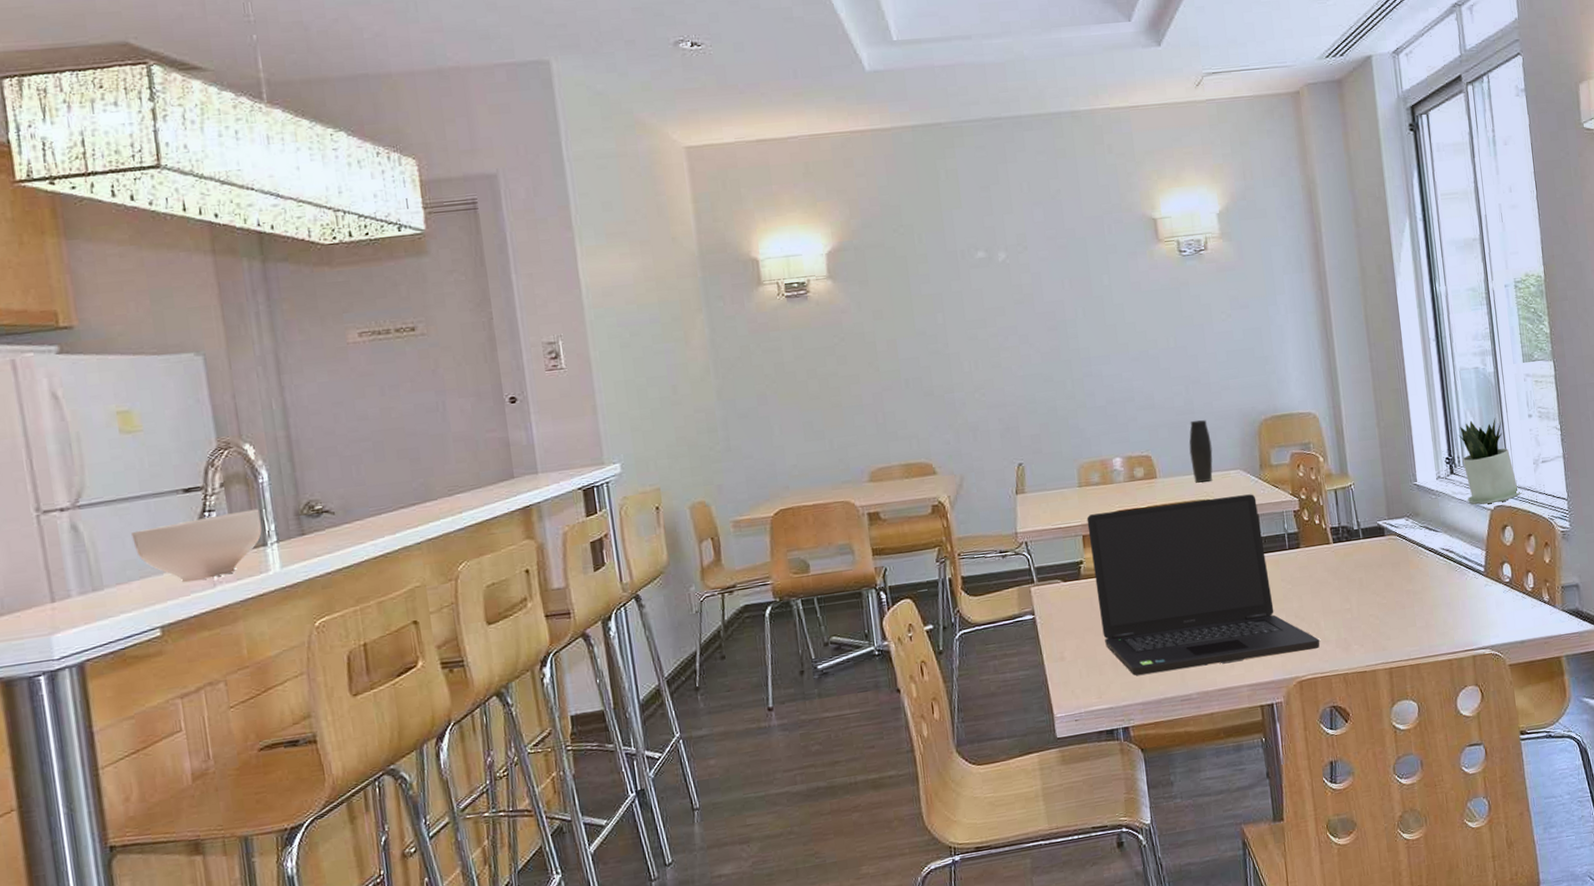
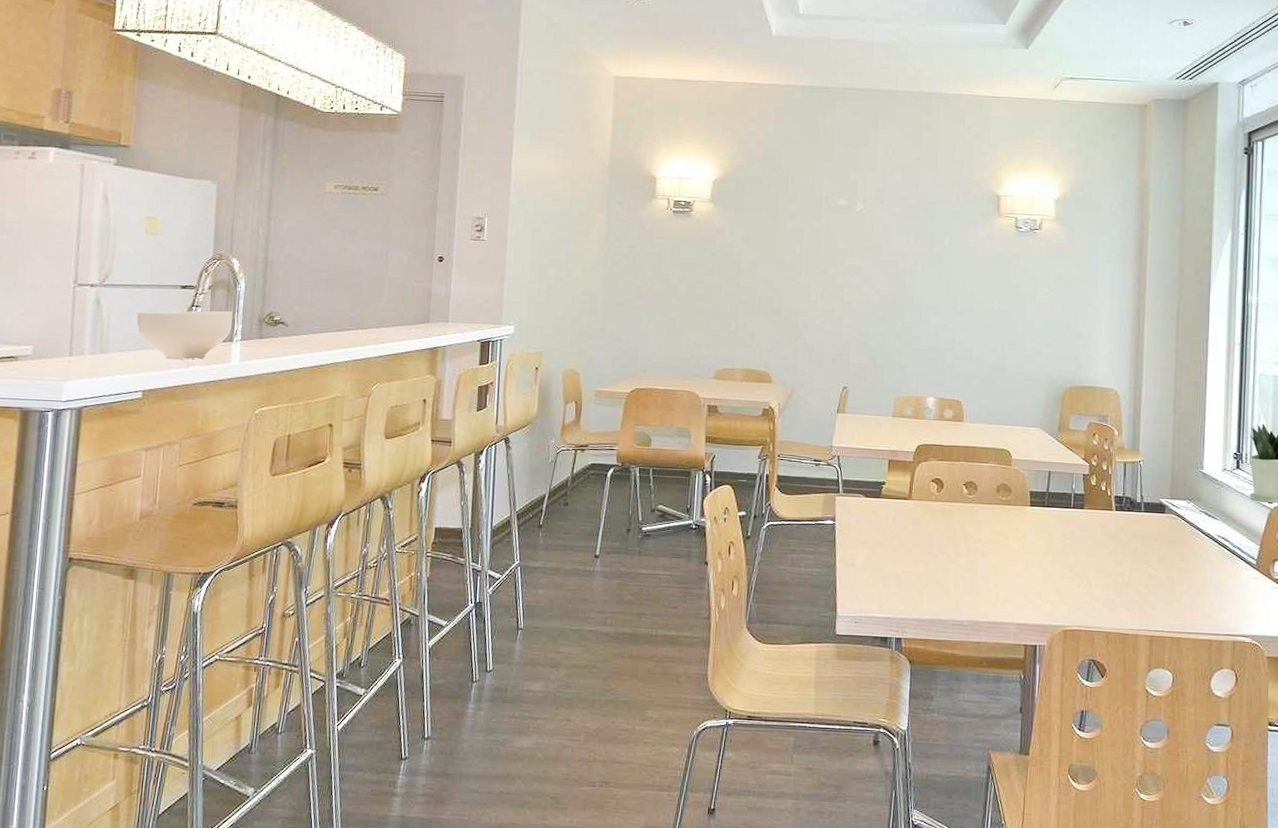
laptop: present [1086,494,1320,676] -> none [892,443,1089,604]
vase: present [1189,419,1213,483] -> none [996,377,1018,433]

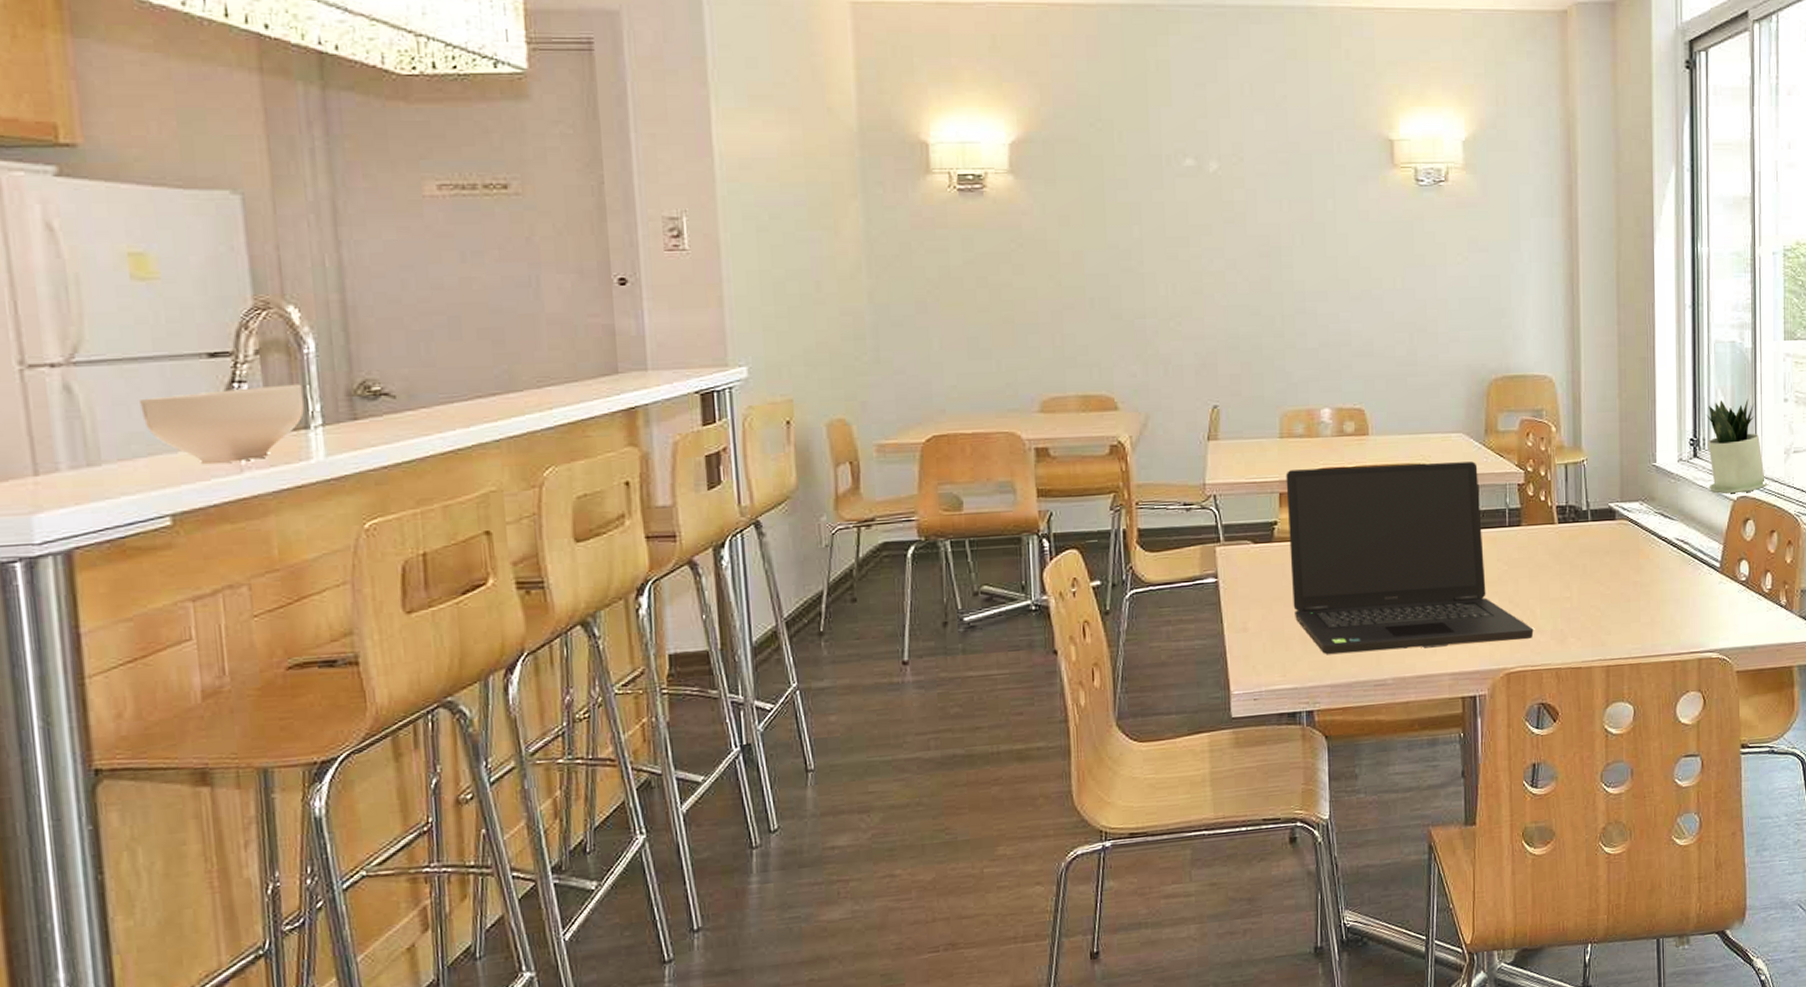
laptop: none [892,443,1089,604] -> present [1285,461,1534,654]

